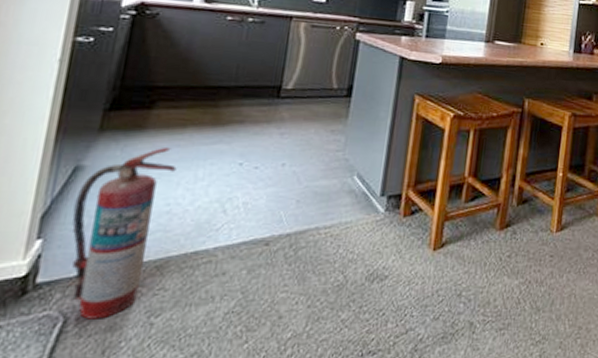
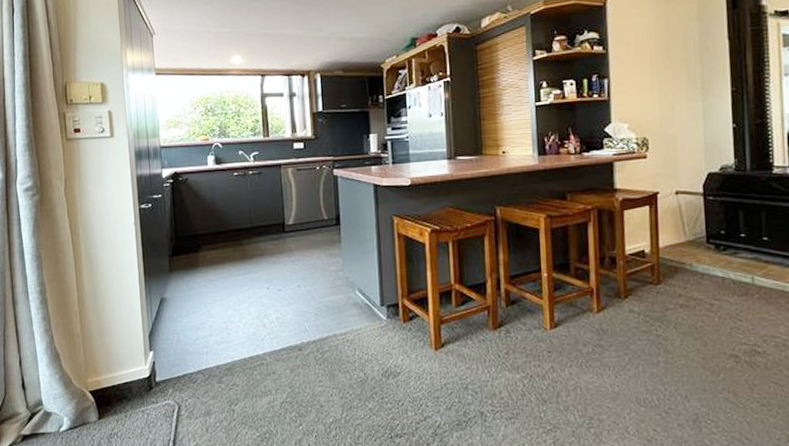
fire extinguisher: present [72,148,177,320] -> none [166,280,225,407]

